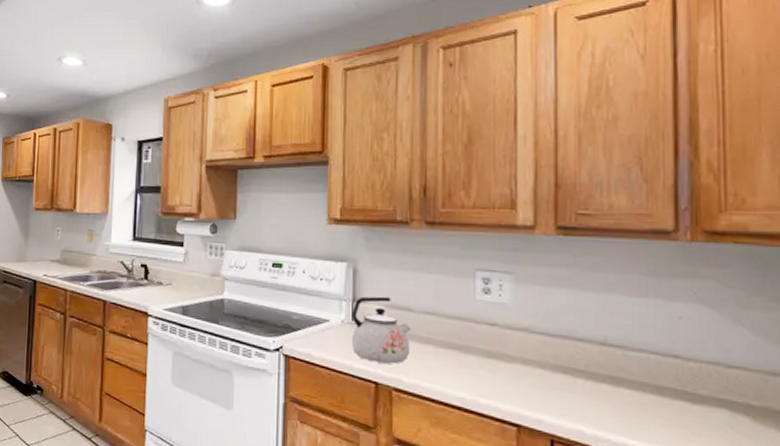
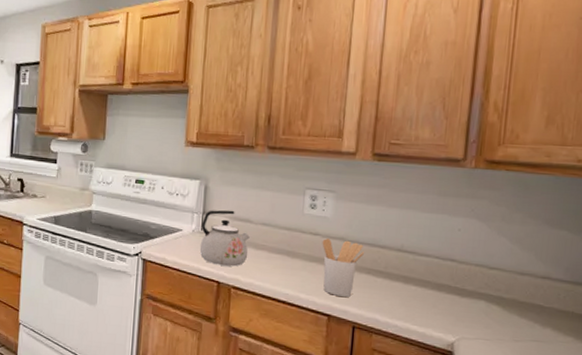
utensil holder: none [502,330,556,403] -> present [322,238,364,297]

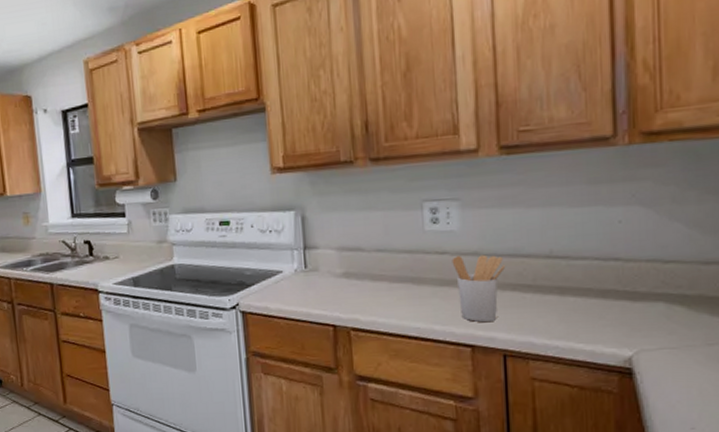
kettle: present [199,210,250,267] -> none [304,239,365,306]

